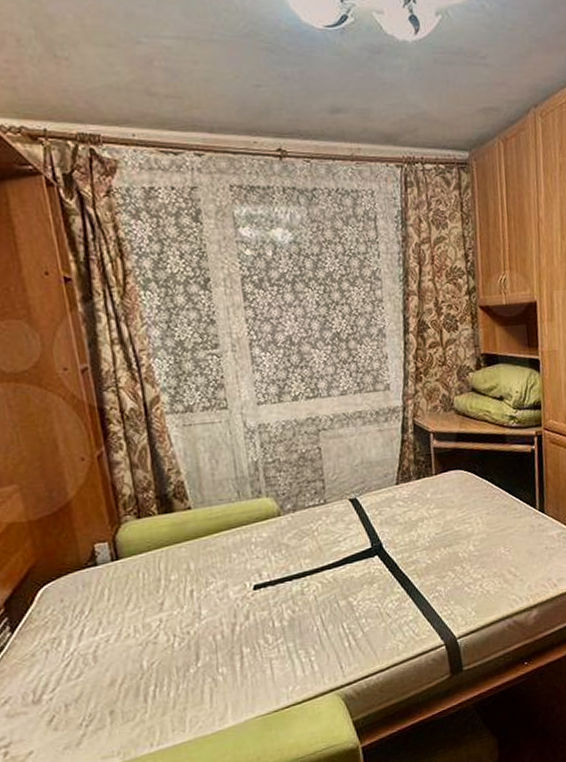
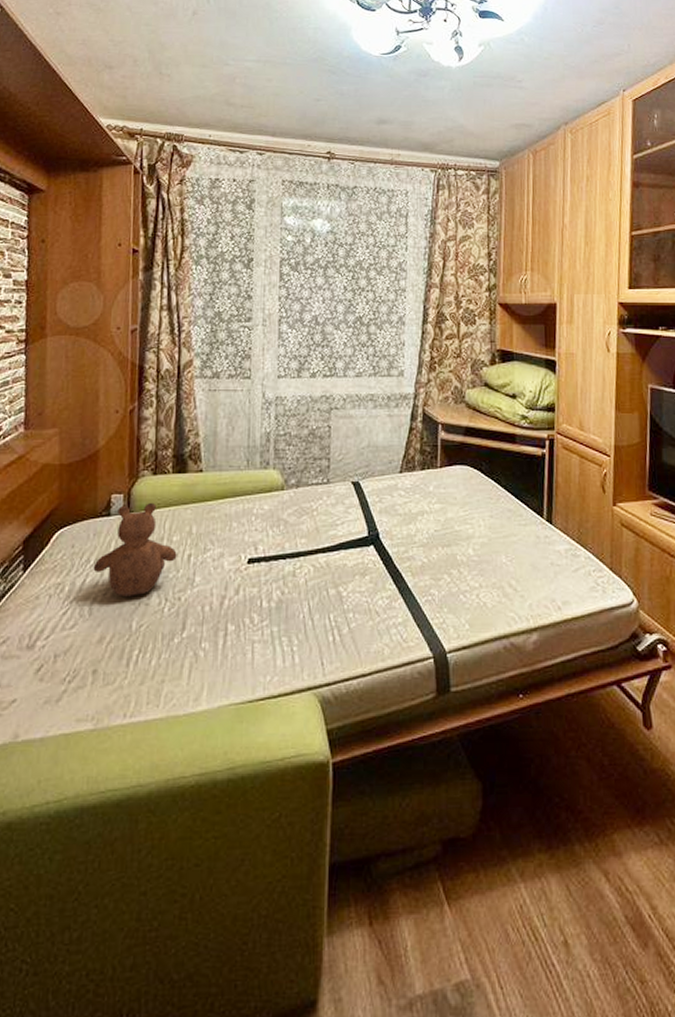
teddy bear: none [89,547,179,640] -> present [93,503,177,597]

